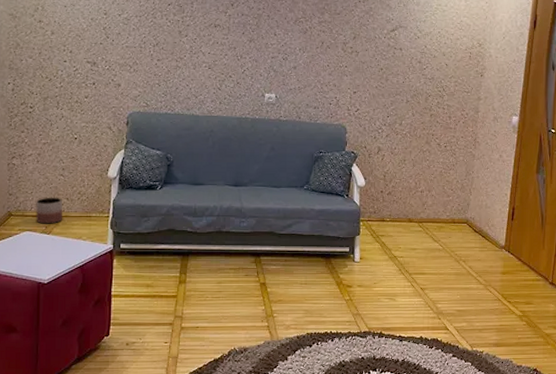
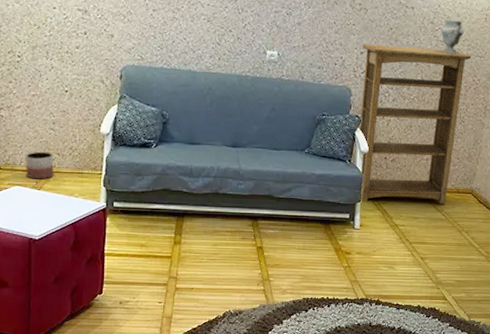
bookshelf: none [354,84,458,235] -> present [358,43,471,205]
decorative vase: none [428,58,450,91] -> present [441,19,464,54]

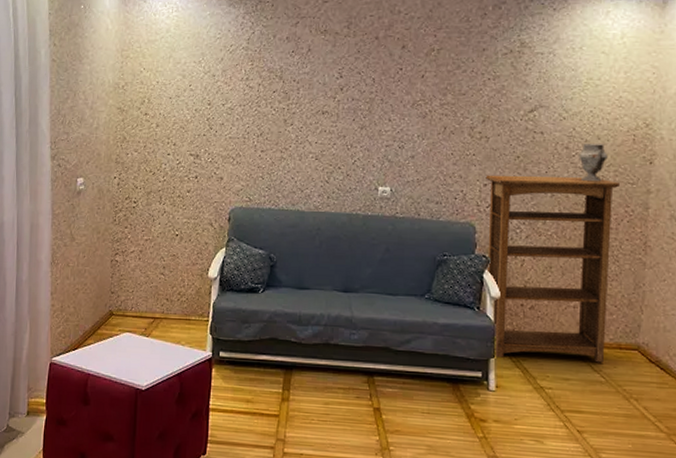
planter: present [26,151,54,180] -> none [136,296,163,326]

